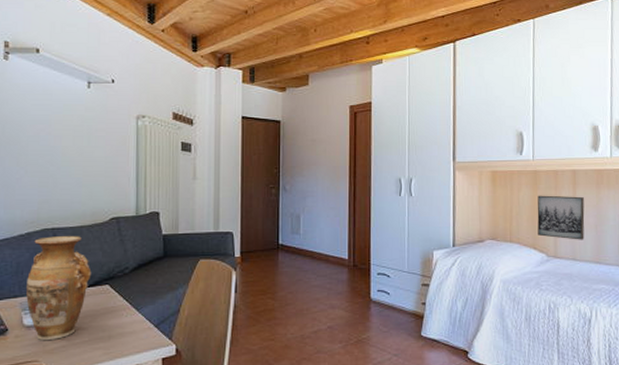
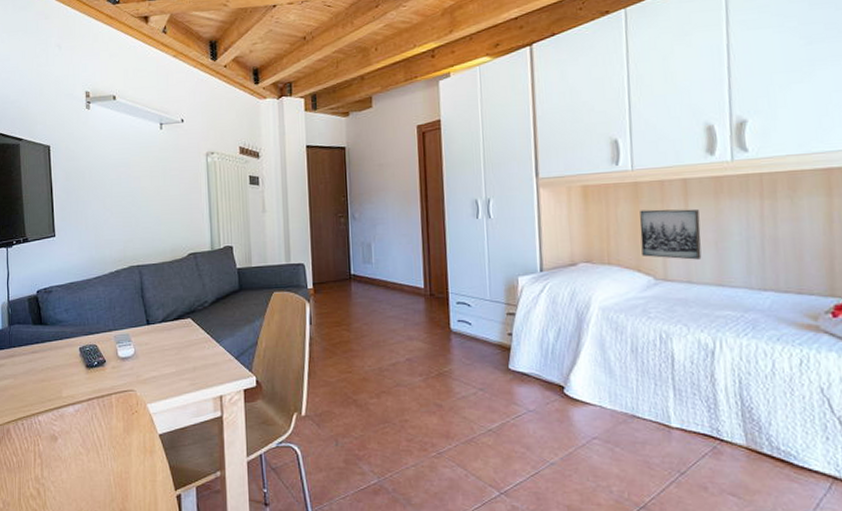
vase: present [26,236,92,341] -> none [119,272,175,372]

